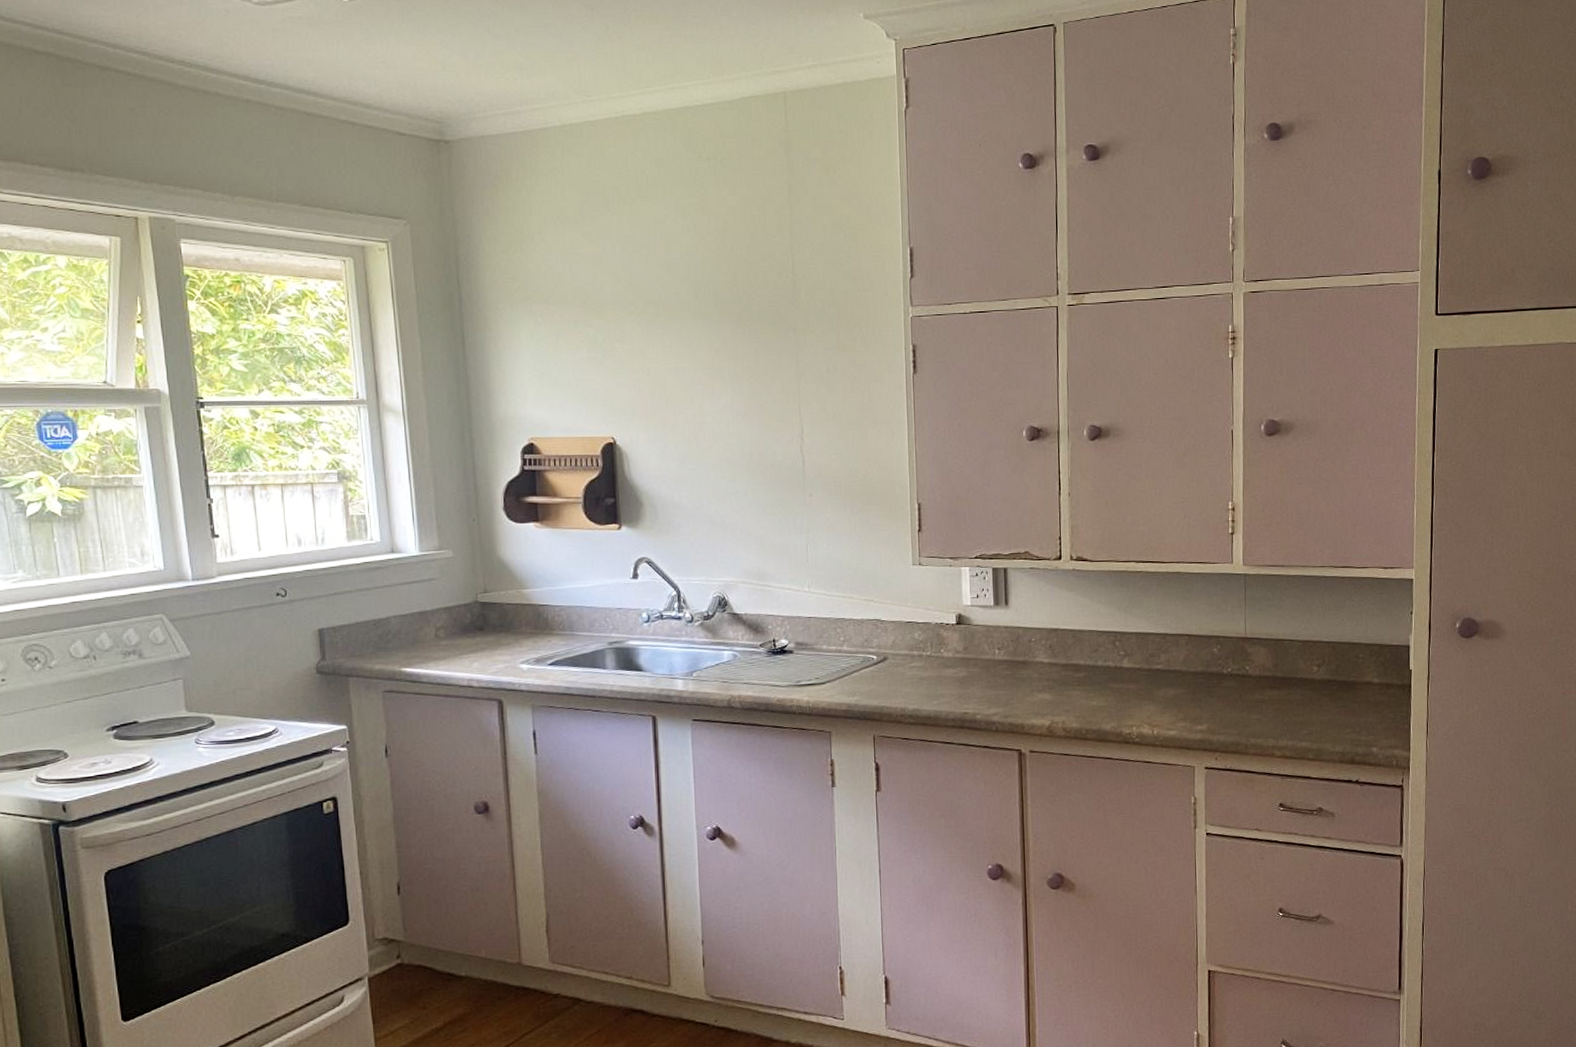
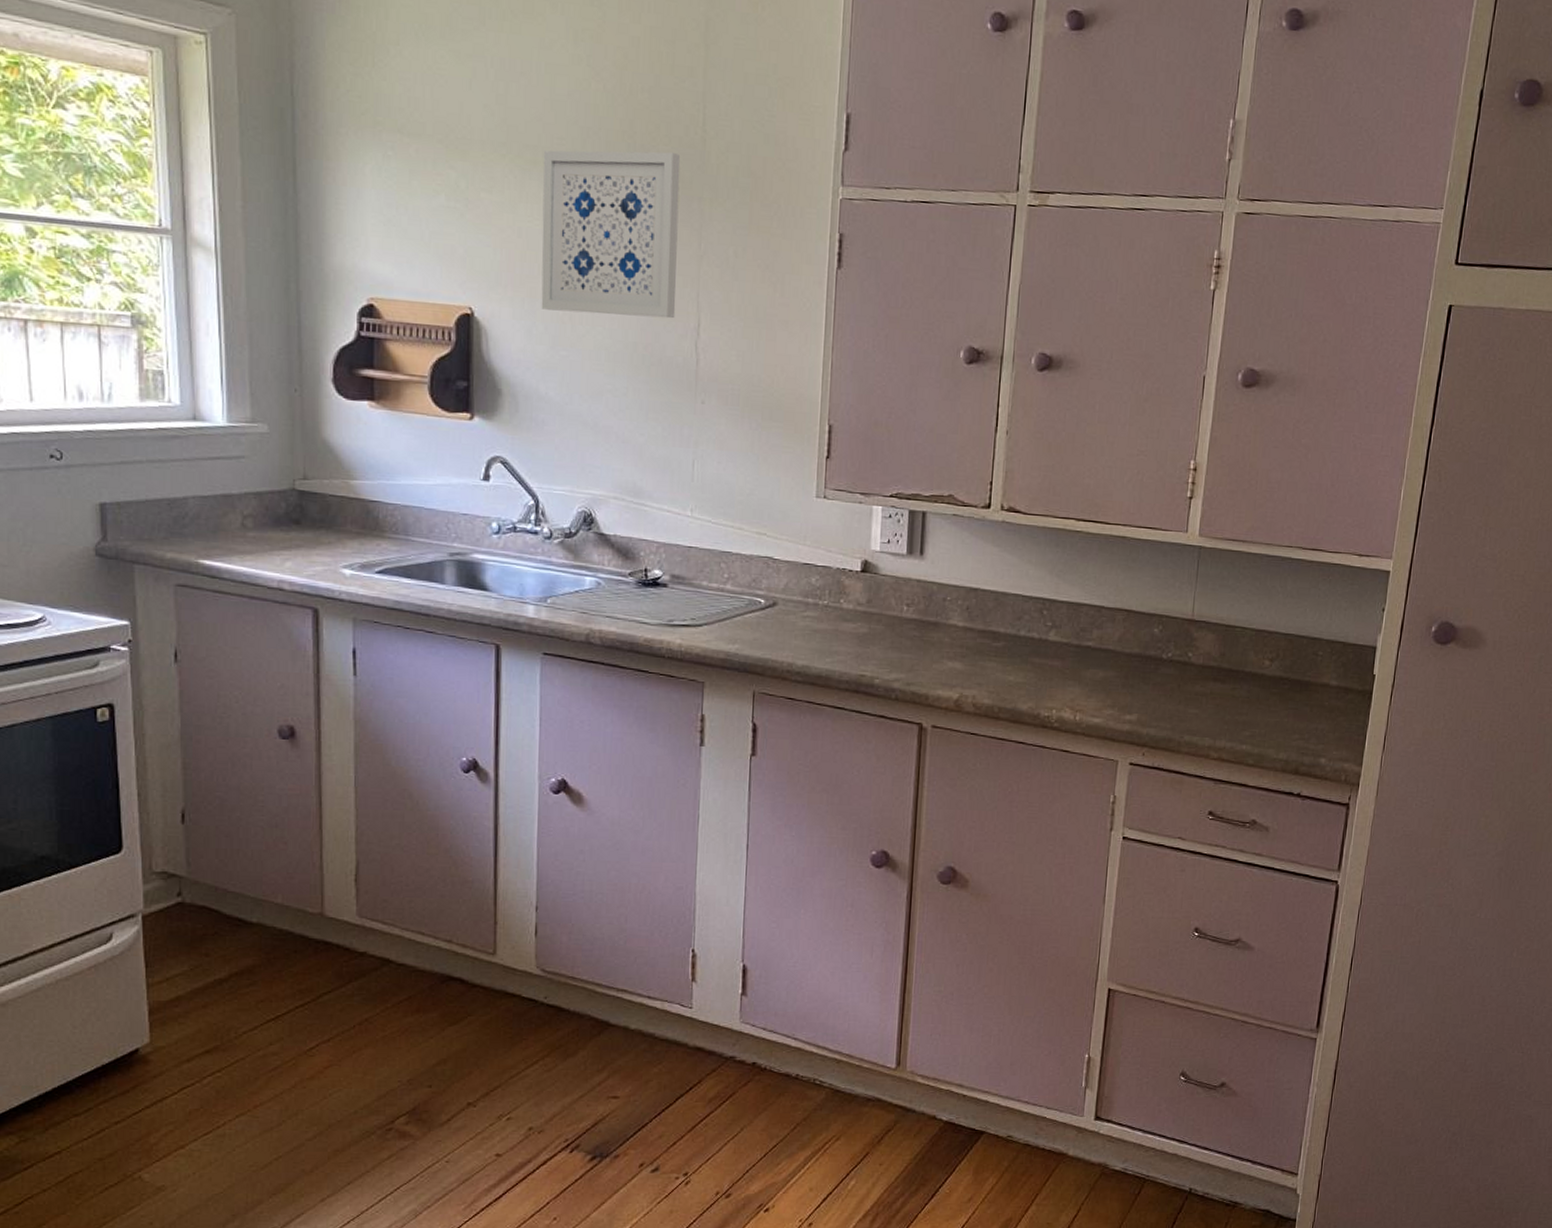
wall art: none [664,295,782,433] -> present [541,150,681,319]

